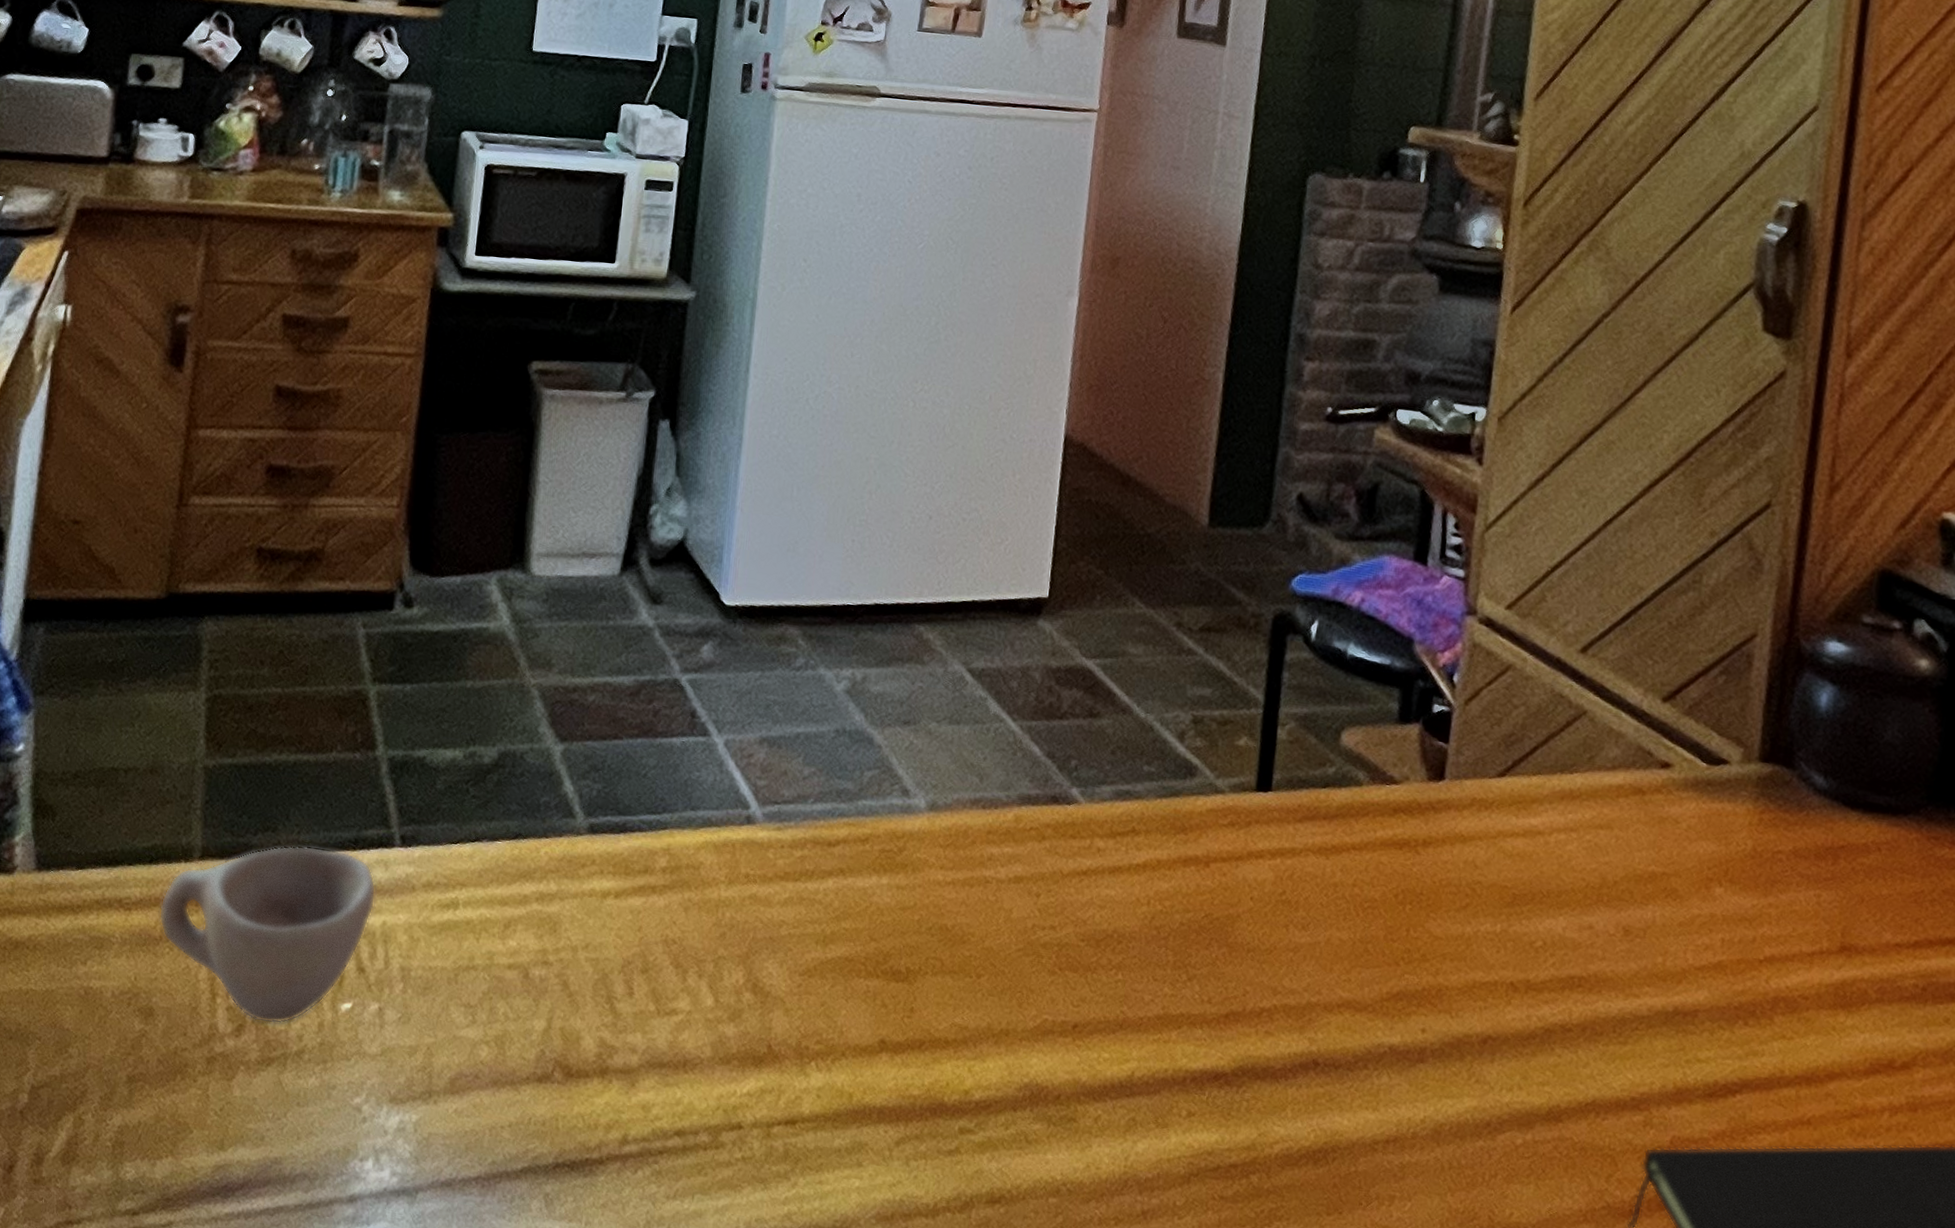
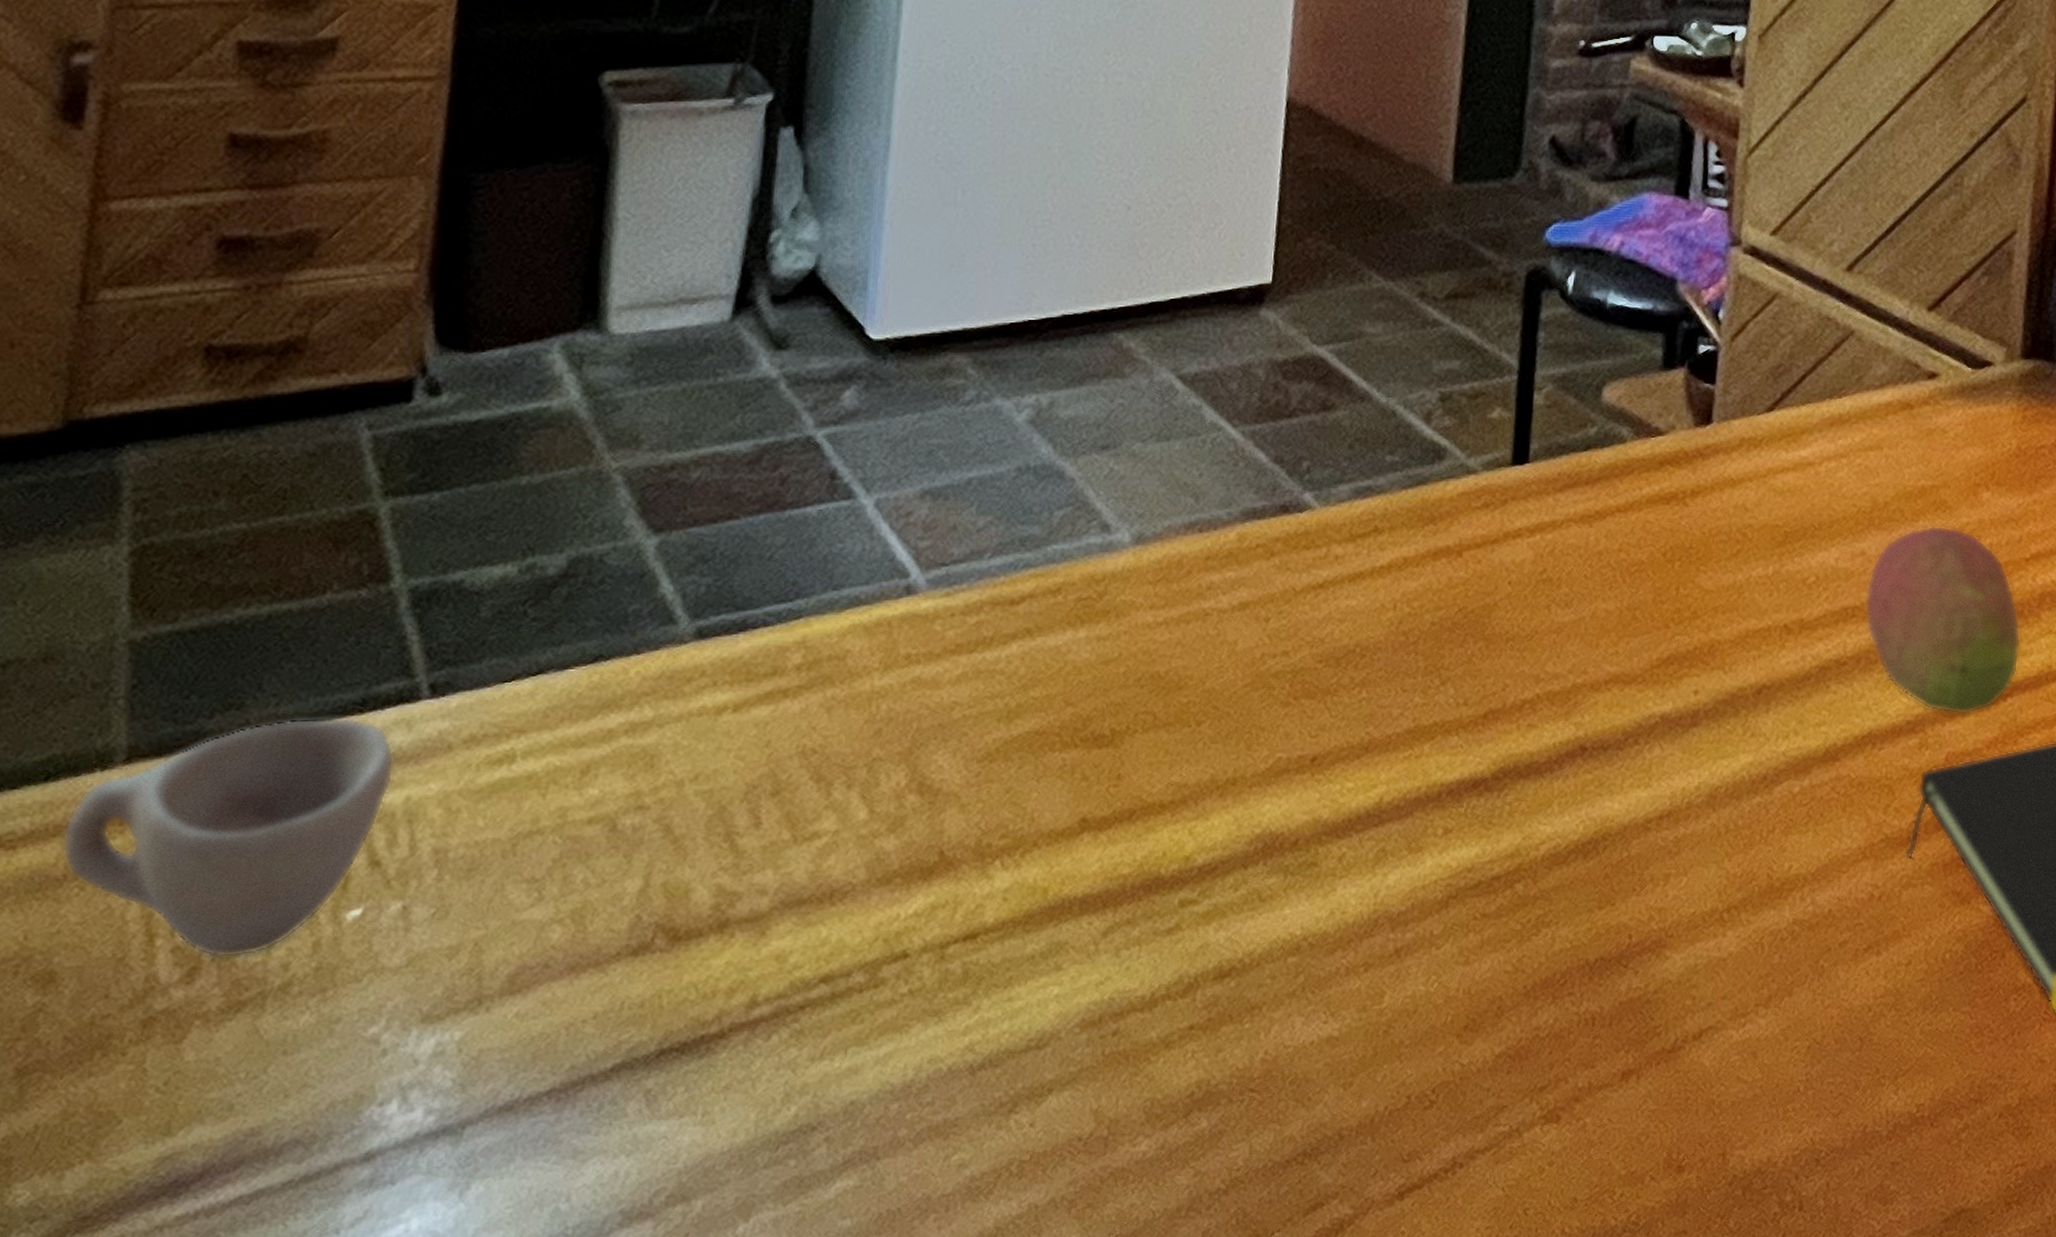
fruit: none [1591,911,1753,1103] -> present [1865,525,2022,715]

